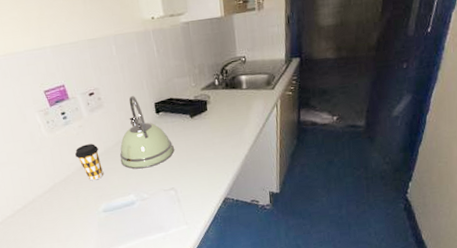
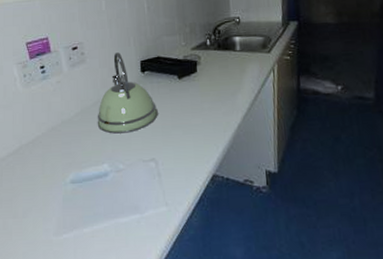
coffee cup: present [75,143,103,181] -> none [49,102,76,145]

